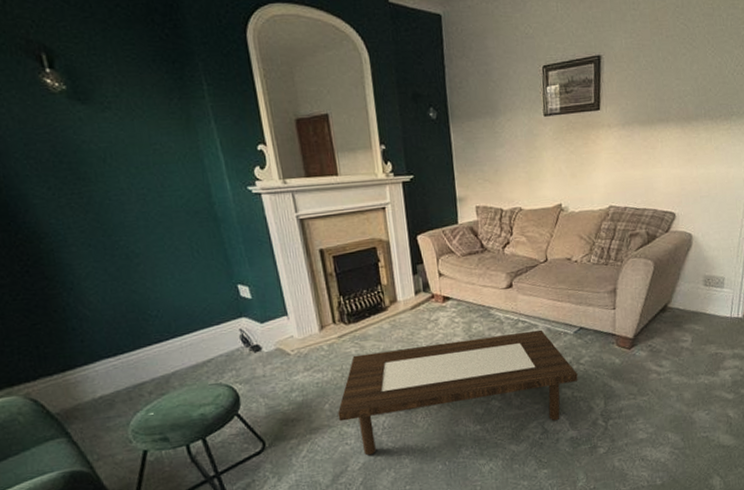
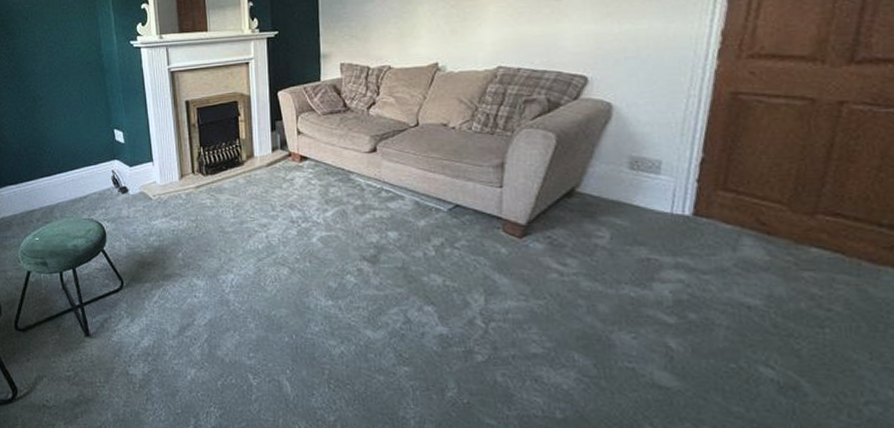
coffee table: present [338,329,578,456] -> none [189,202,452,313]

